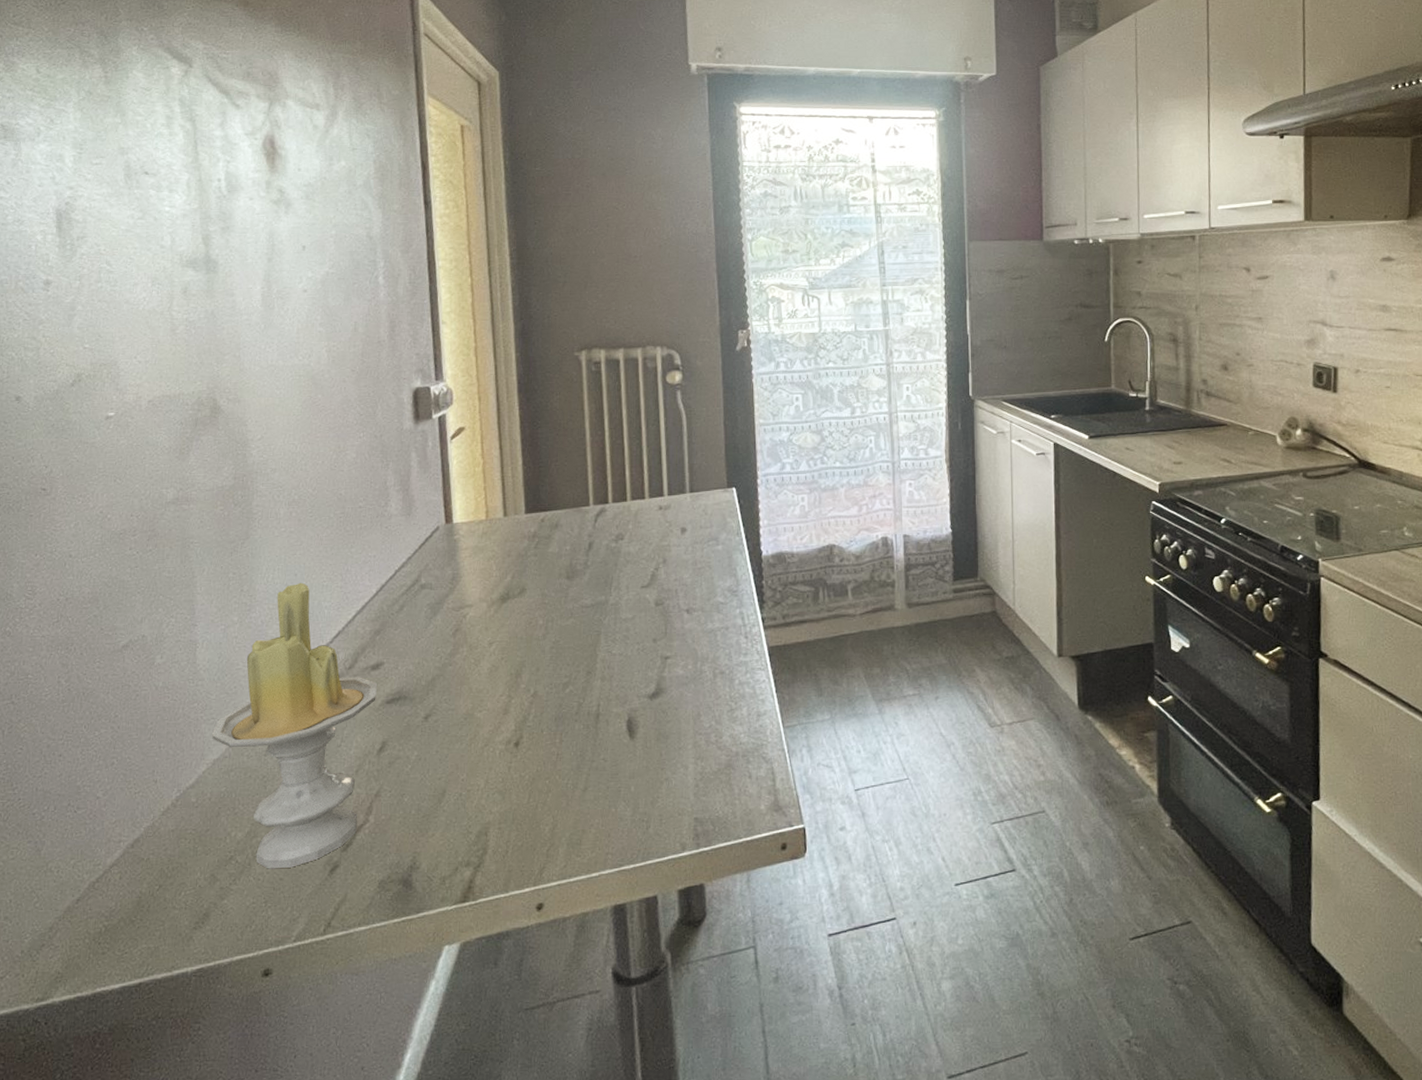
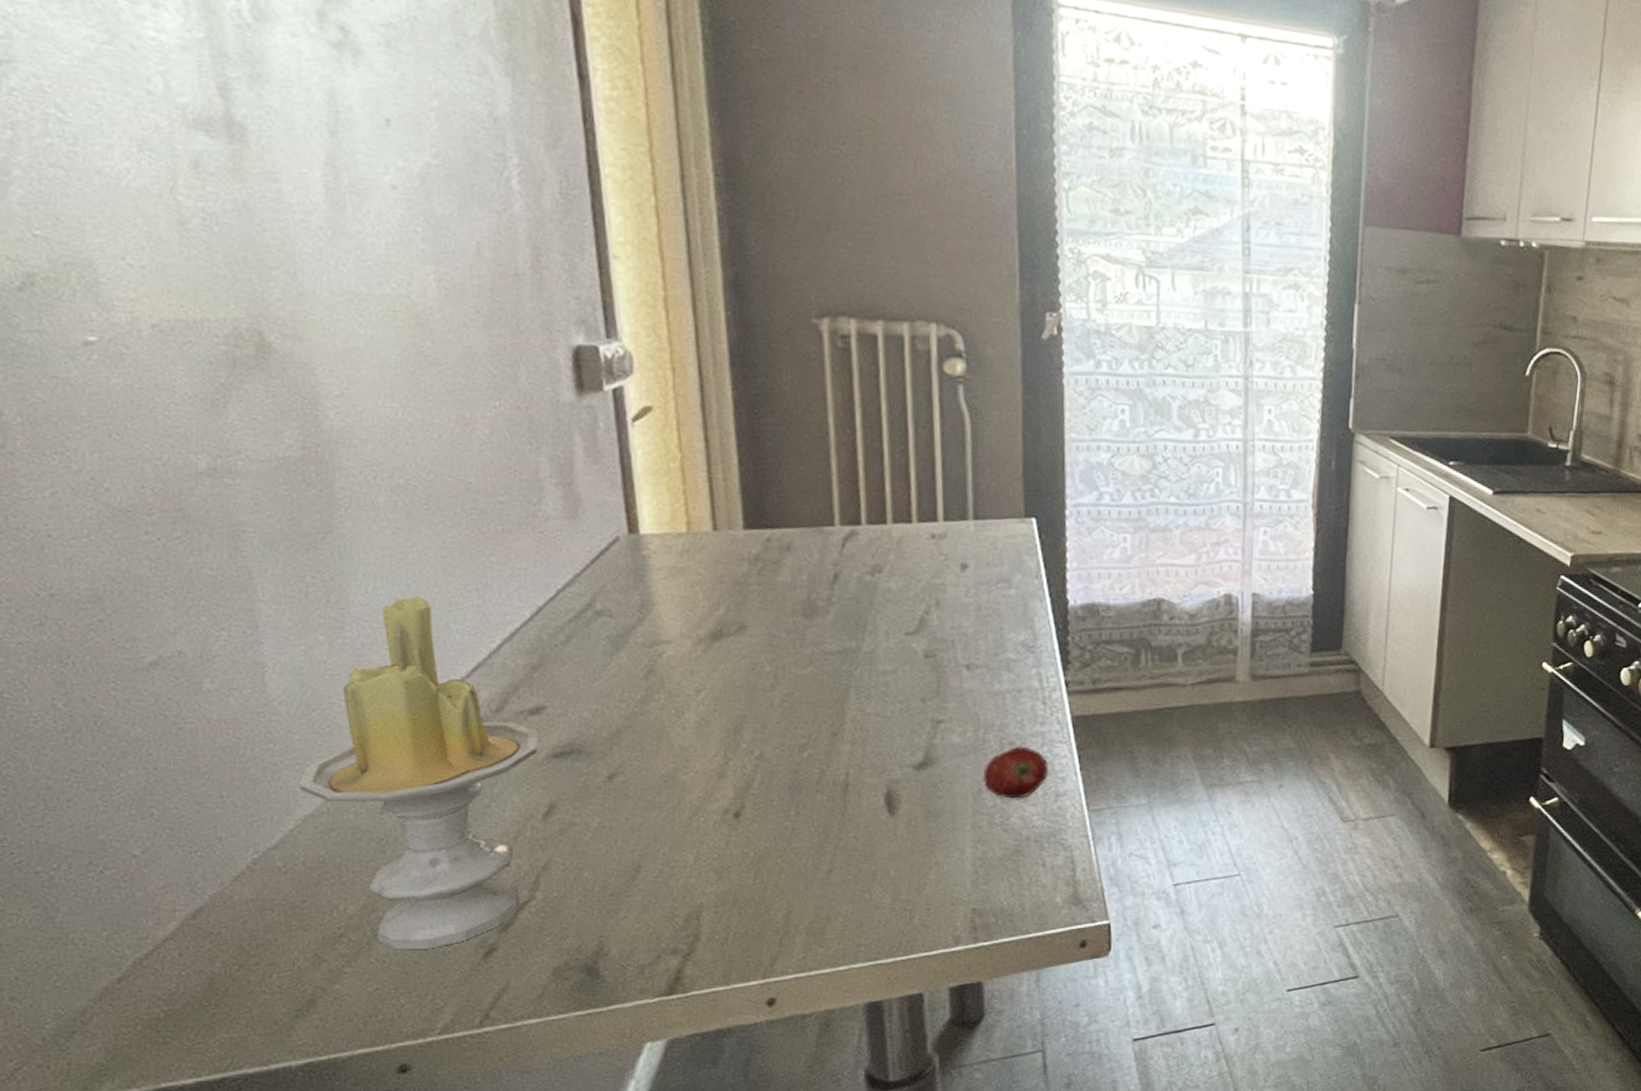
fruit: none [702,675,752,720] -> present [984,747,1050,799]

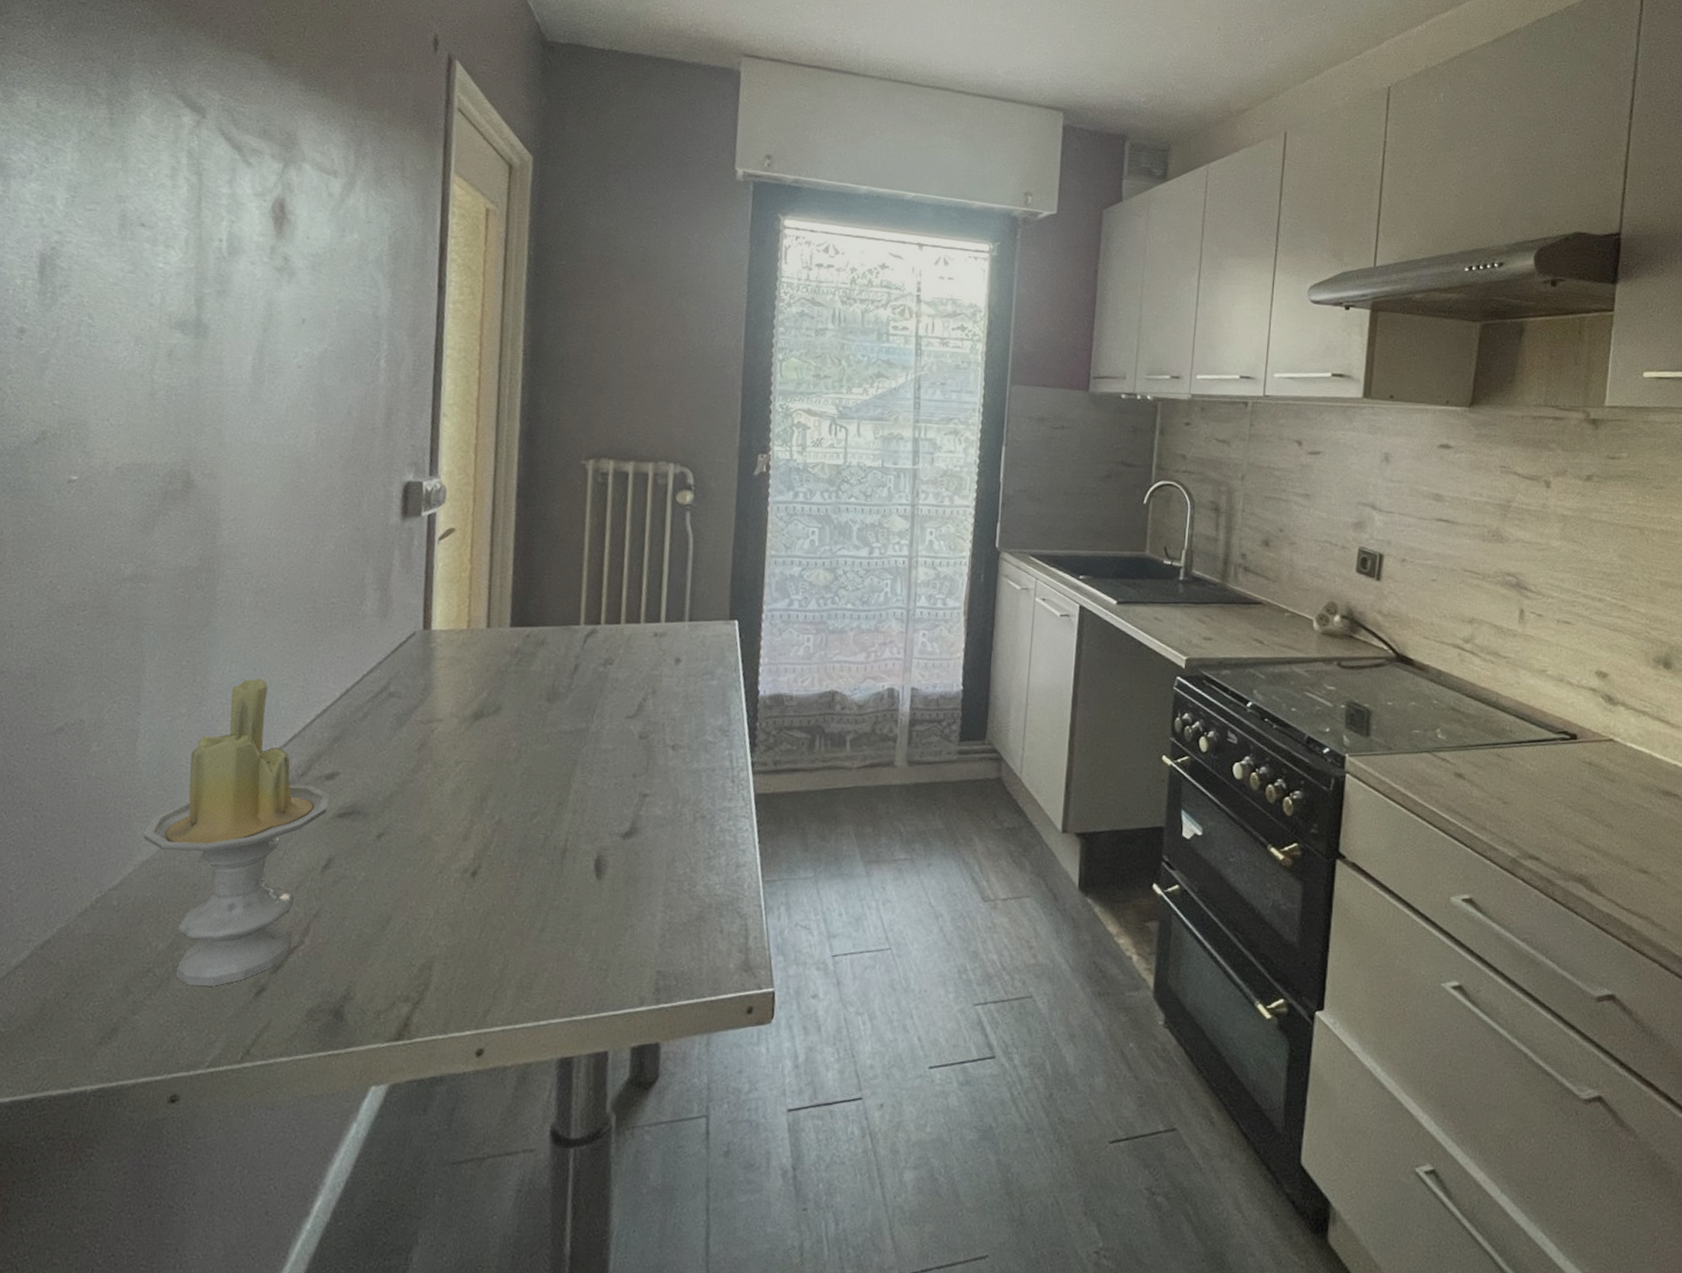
fruit: present [984,747,1050,799] -> none [677,820,733,868]

